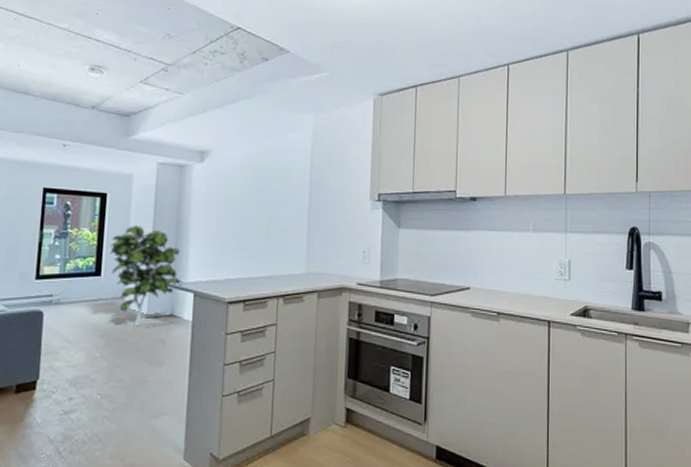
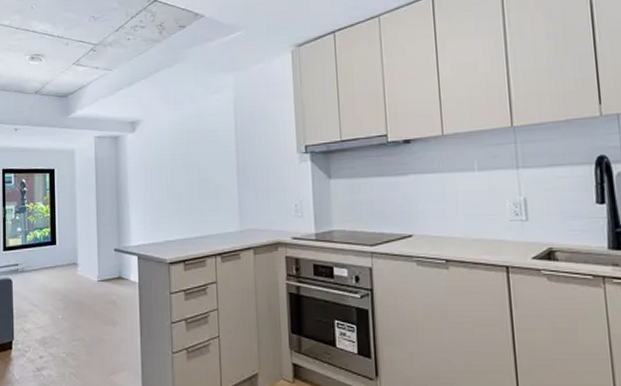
indoor plant: present [110,224,183,327] -> none [62,195,127,290]

